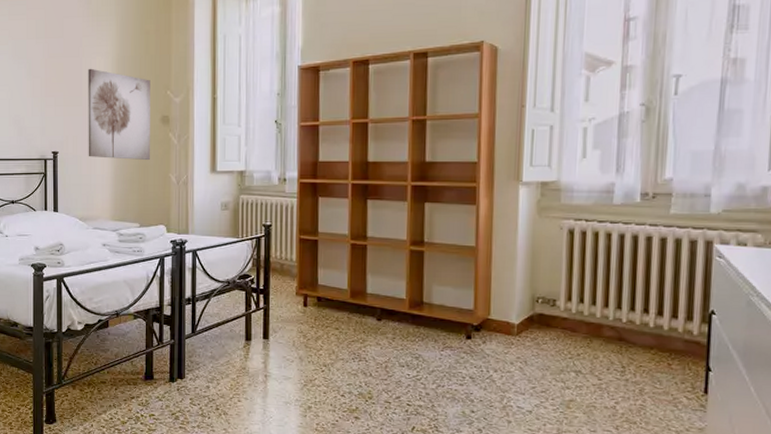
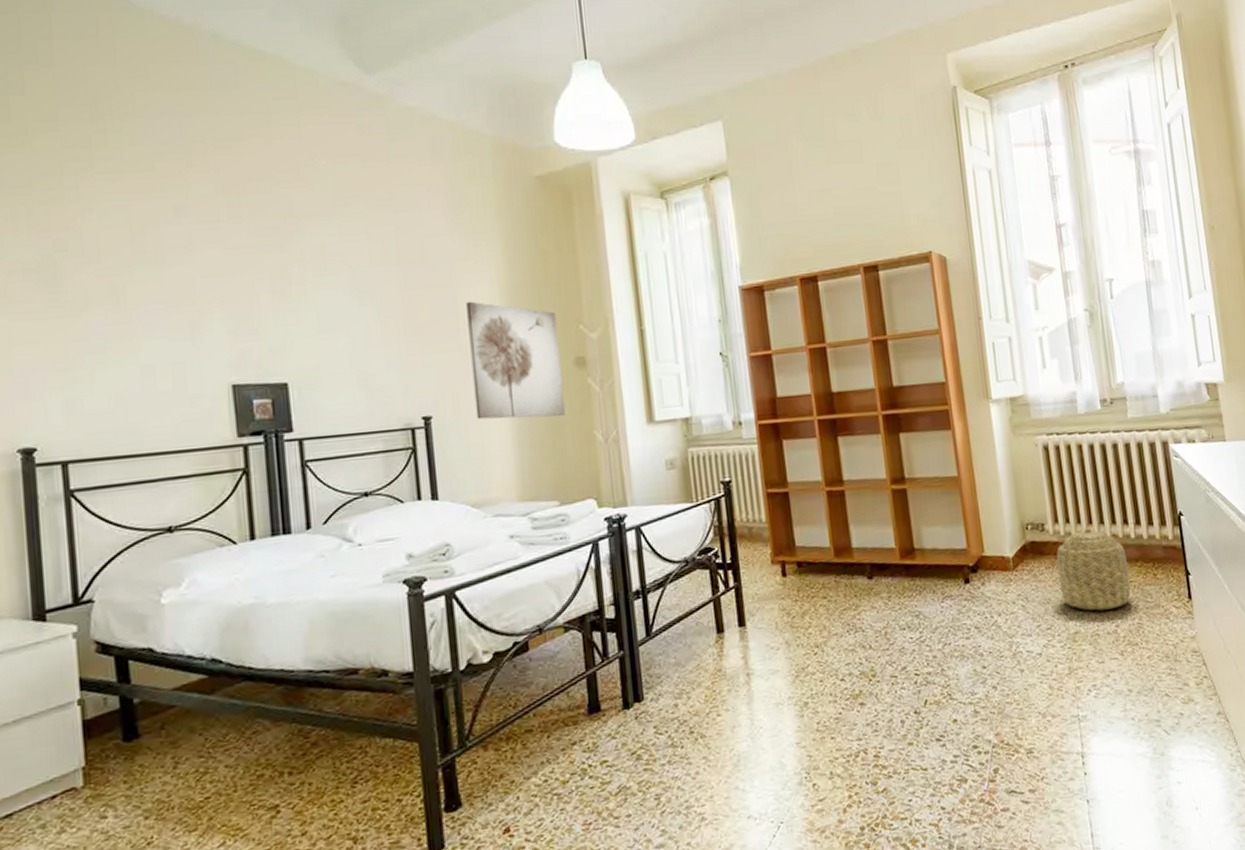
basket: none [561,309,641,387] -> present [1056,527,1131,611]

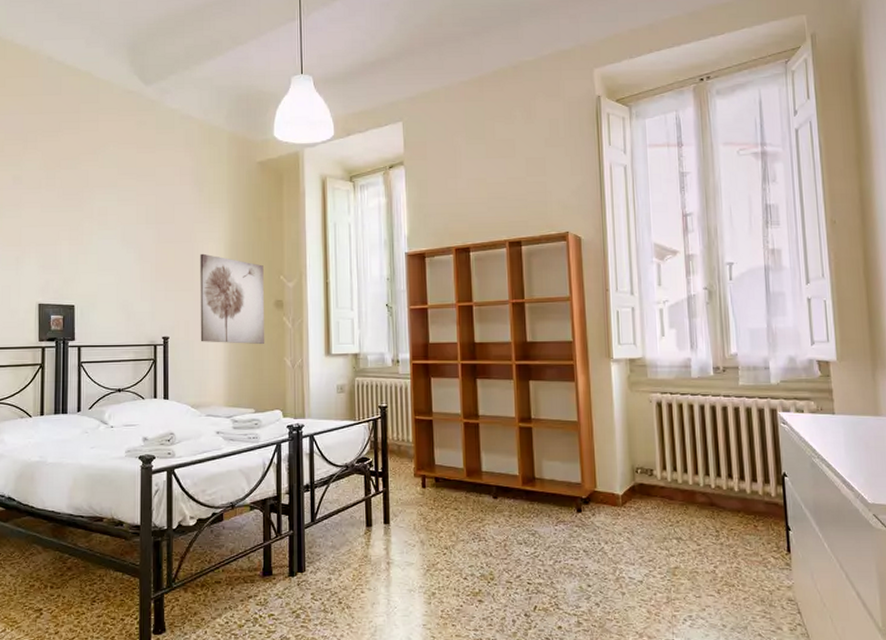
basket: present [1056,527,1131,611] -> none [662,477,731,551]

